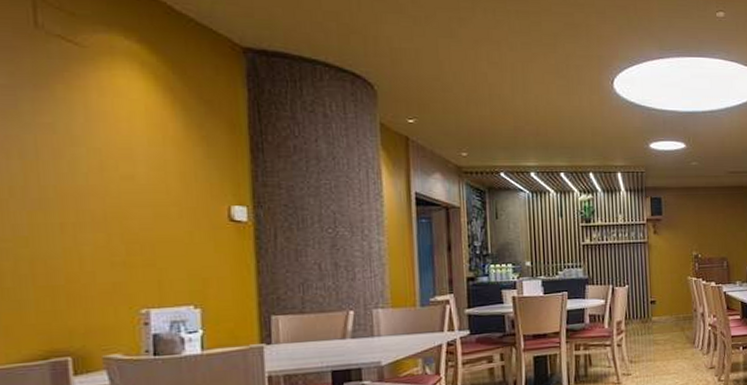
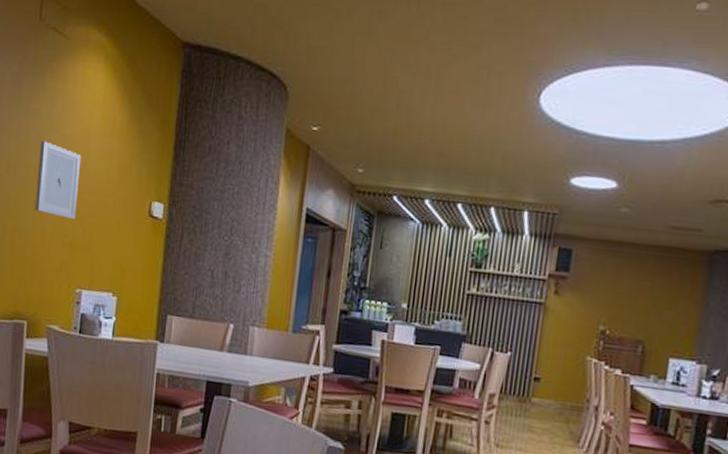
wall art: none [59,157,127,236] -> present [35,140,82,219]

